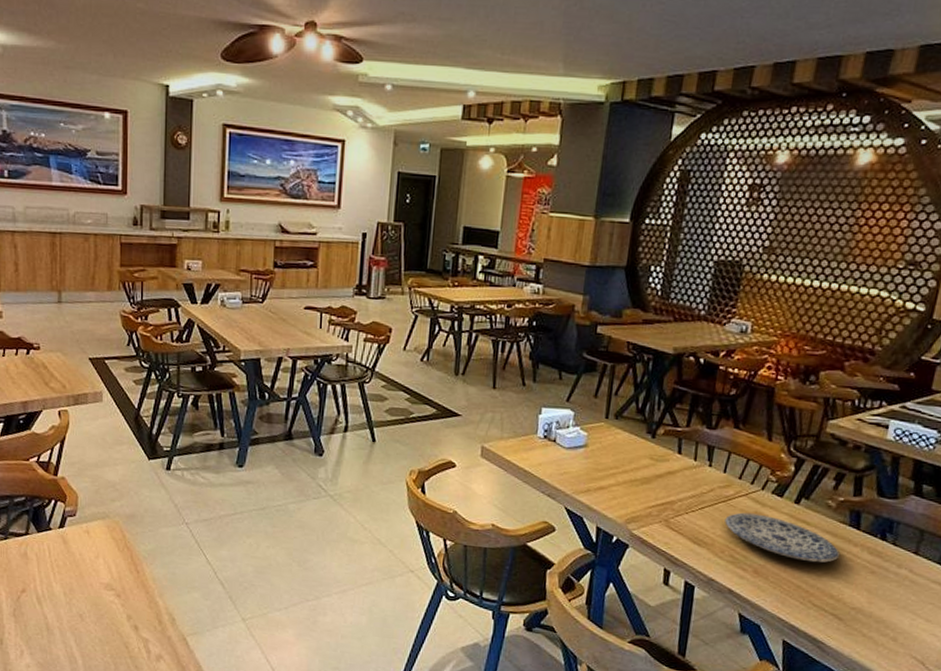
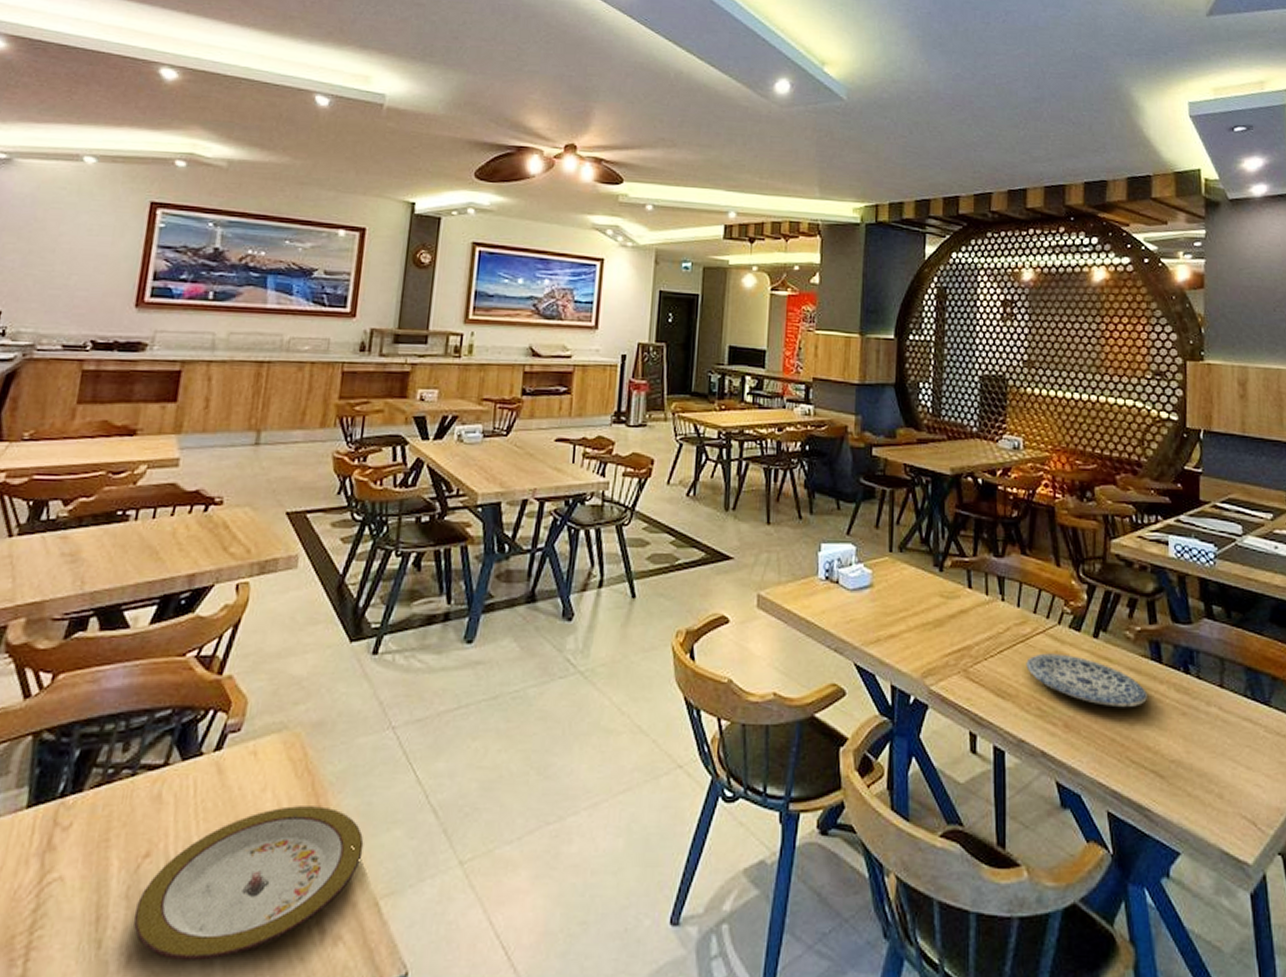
plate: none [21,569,172,660] -> present [133,806,364,961]

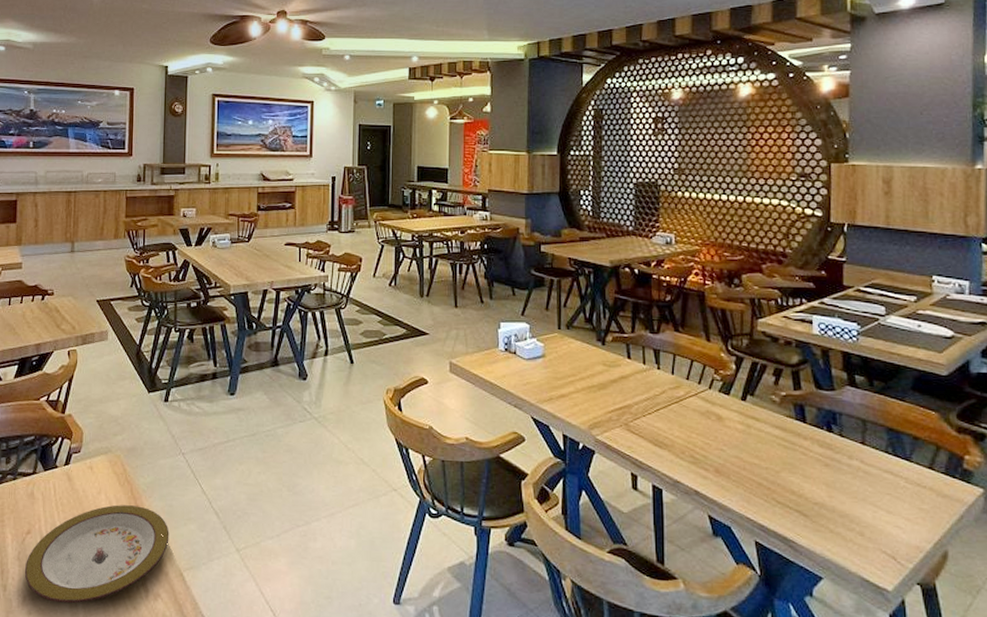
plate: present [1026,653,1148,708] -> none [680,412,793,459]

